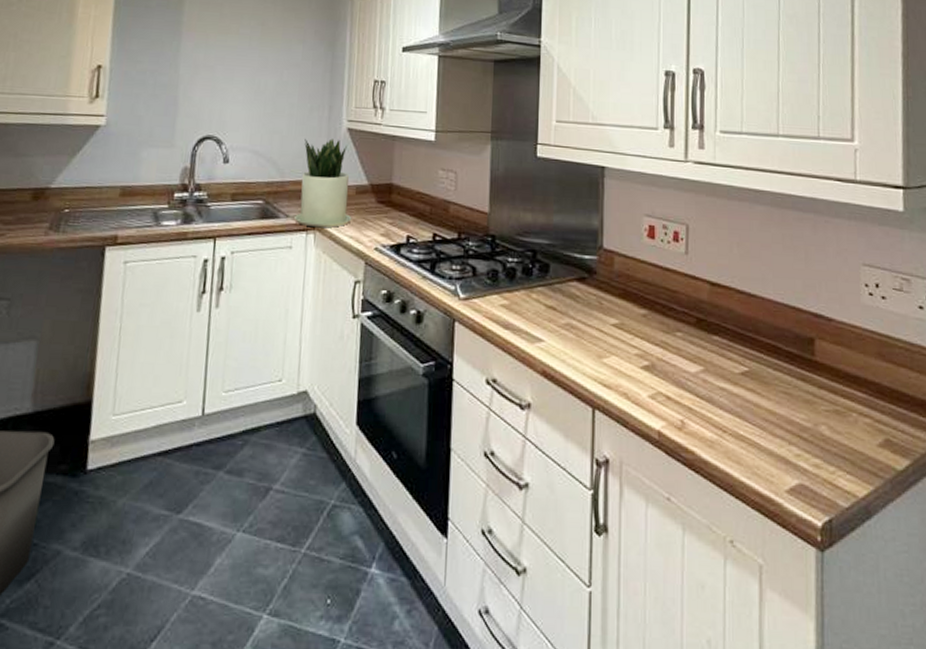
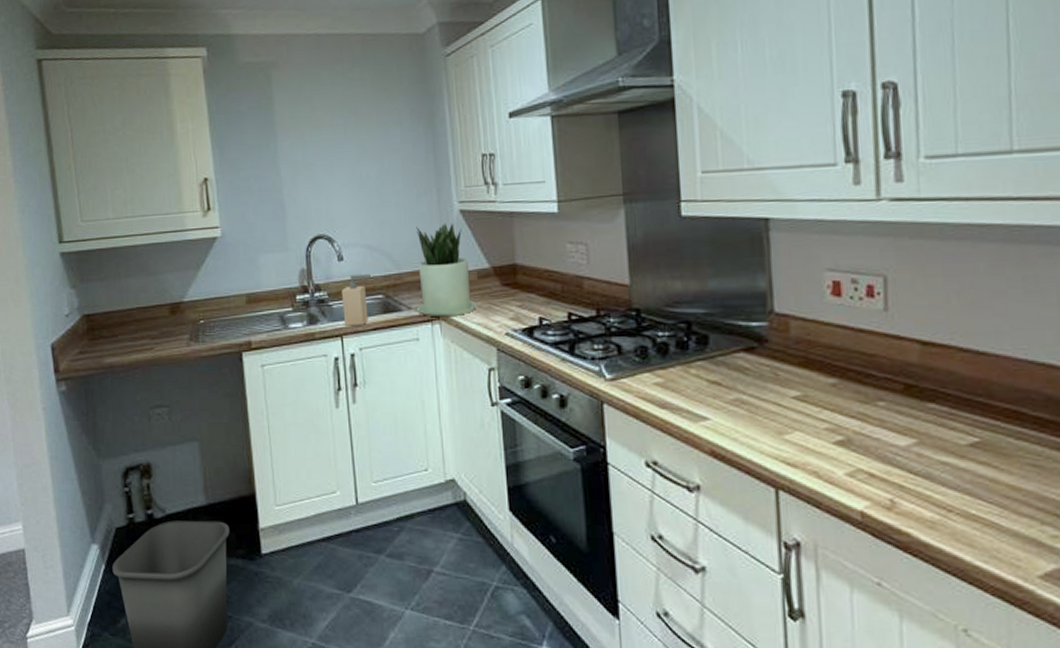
soap dispenser: none [219,178,255,229] -> present [342,275,372,326]

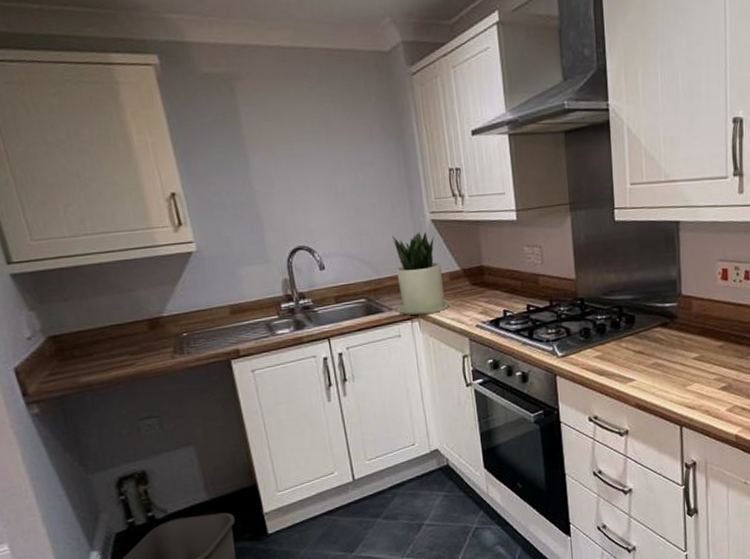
soap dispenser: present [342,275,372,326] -> none [326,281,354,329]

